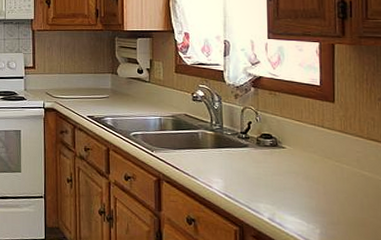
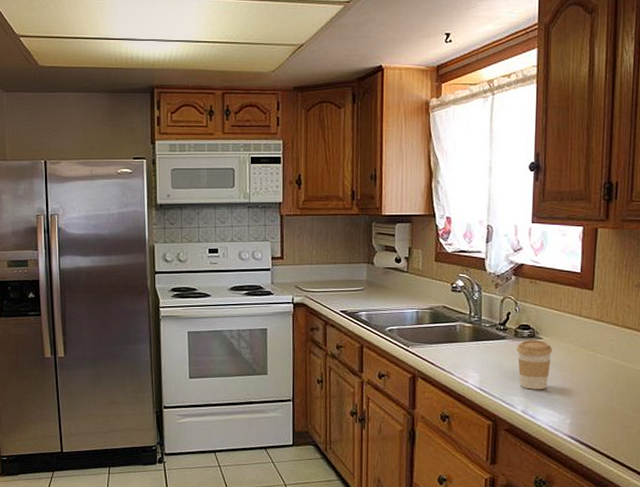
coffee cup: none [260,148,297,198] -> present [517,339,553,390]

